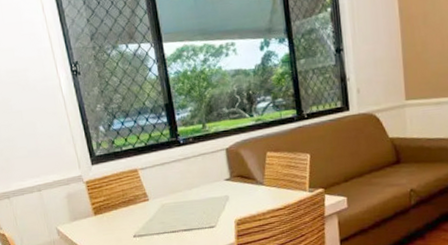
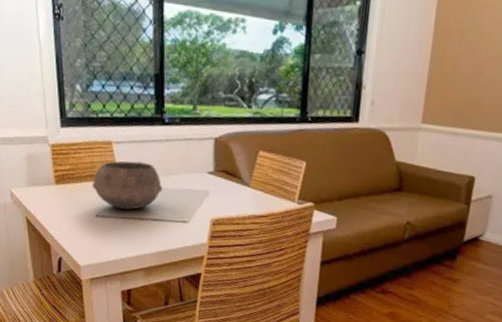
bowl: none [126,181,188,227] -> present [92,161,163,210]

